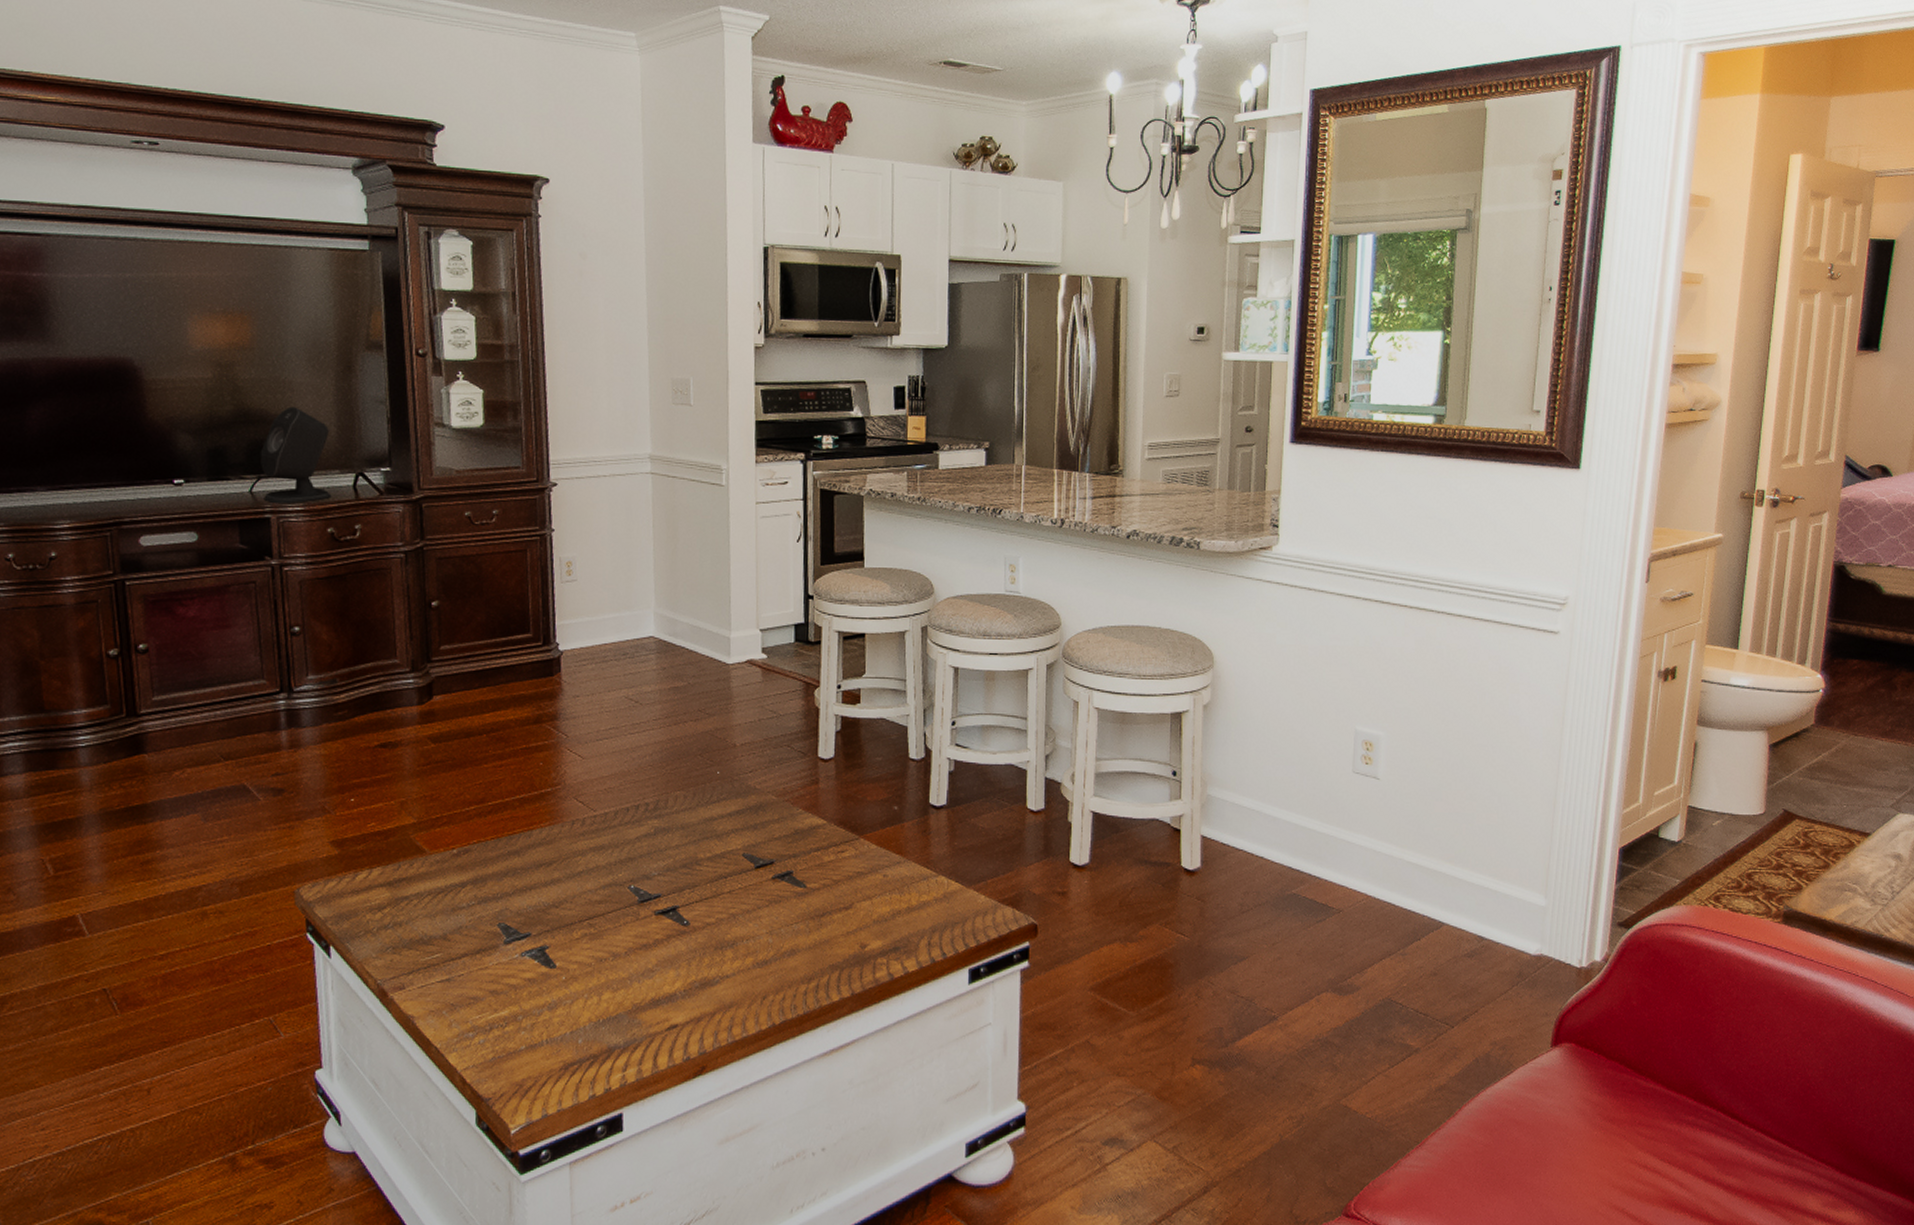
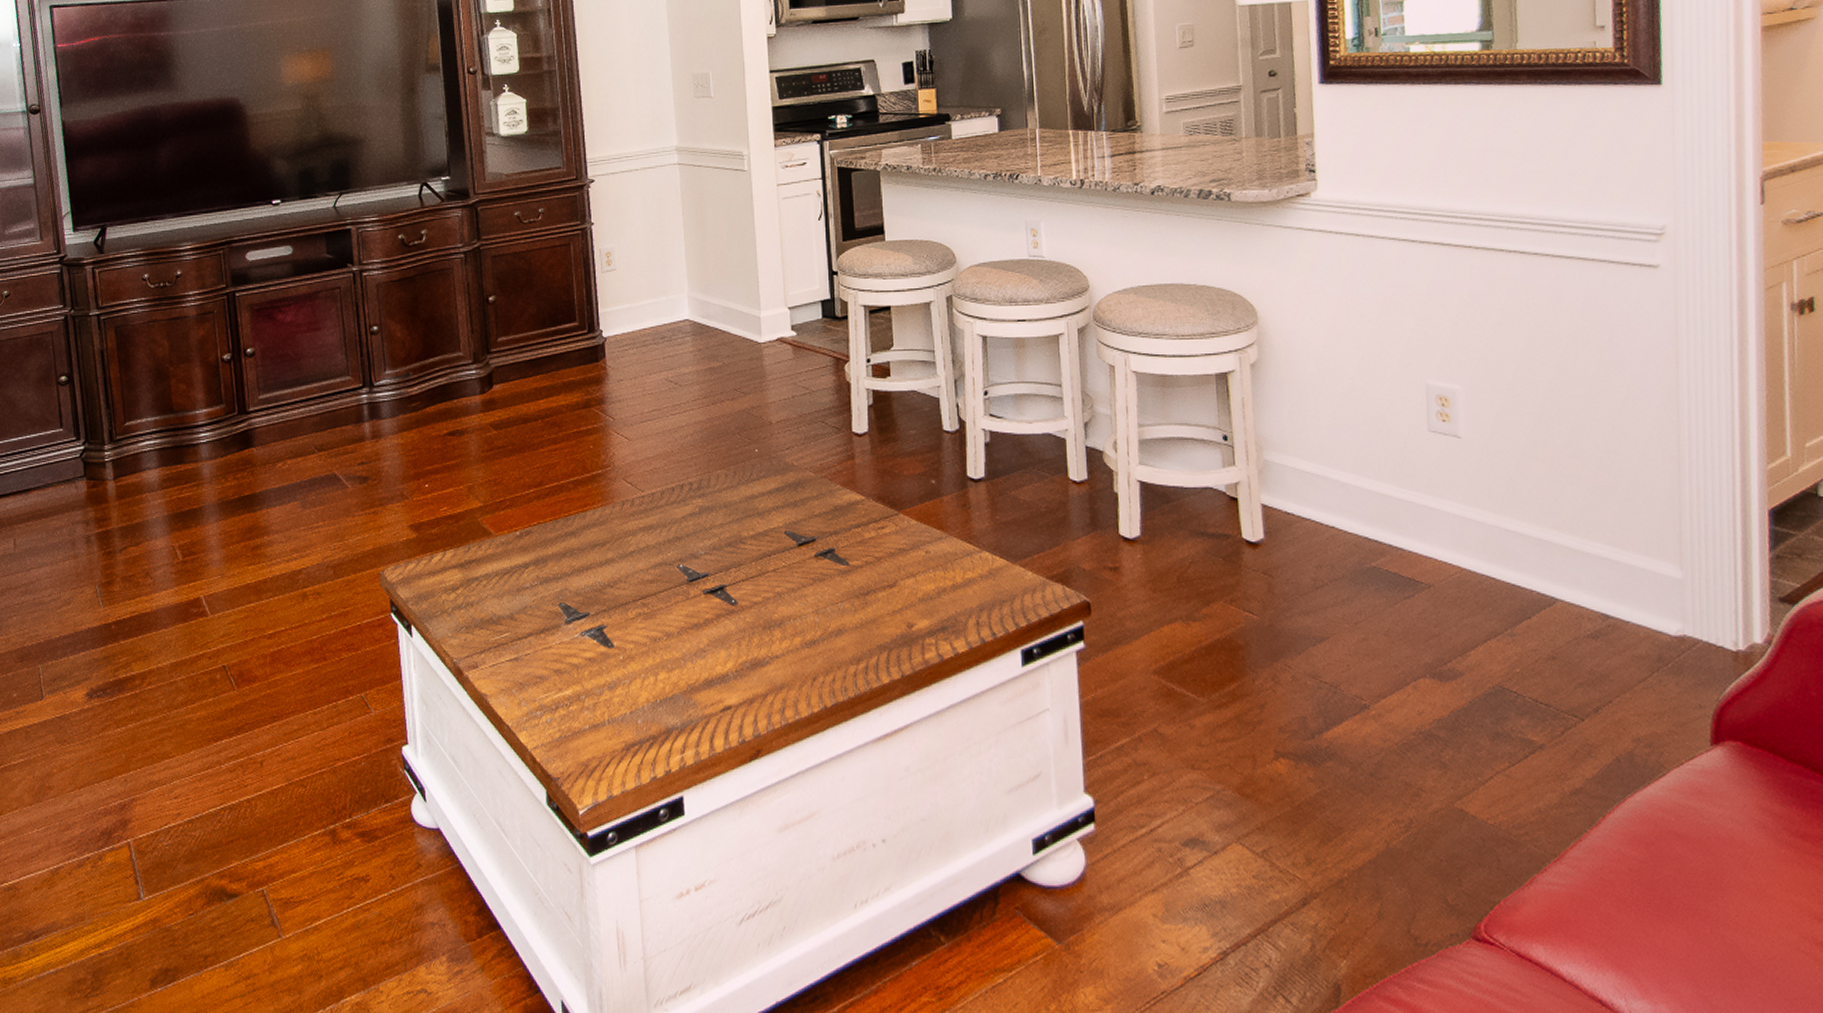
speaker: present [260,406,332,504] -> none [341,128,401,216]

